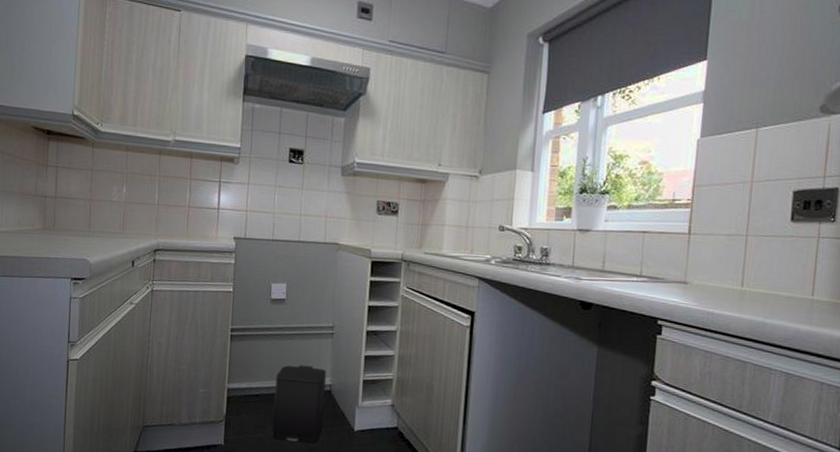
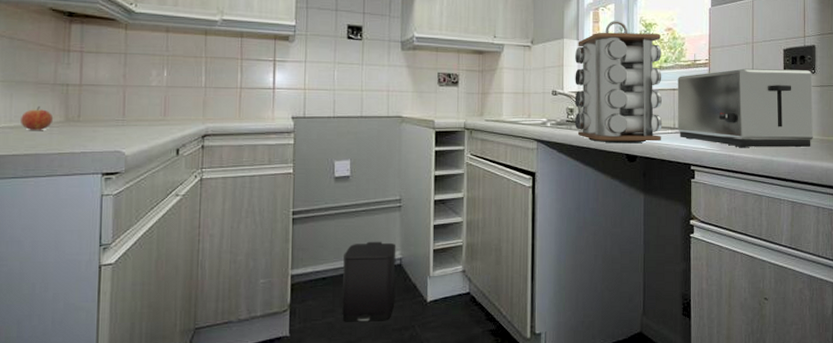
fruit: none [8,215,34,237] -> present [19,106,54,131]
spice rack: none [522,151,633,290] -> present [574,21,663,144]
toaster: none [645,212,831,312] -> present [677,68,813,148]

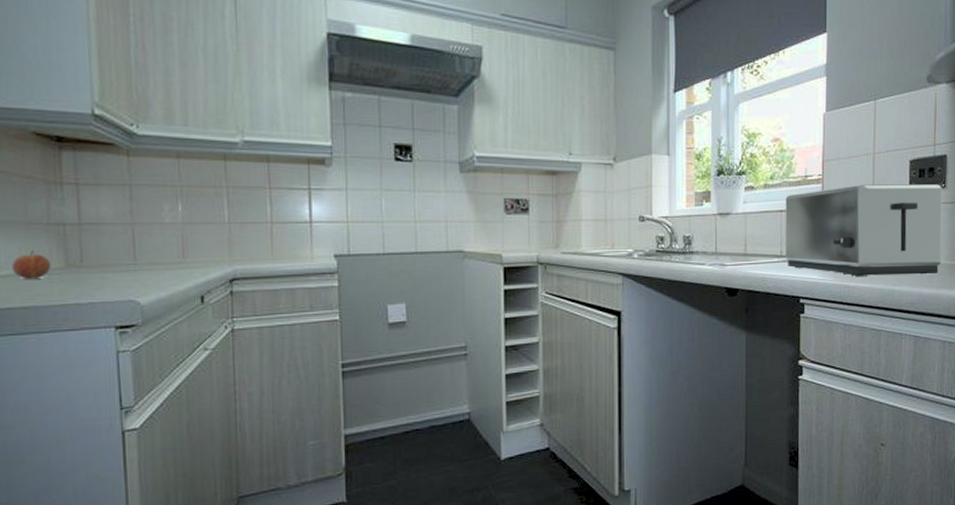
pedal bin: present [342,241,397,322] -> none [404,394,465,485]
spice rack: present [574,21,663,144] -> none [665,131,768,276]

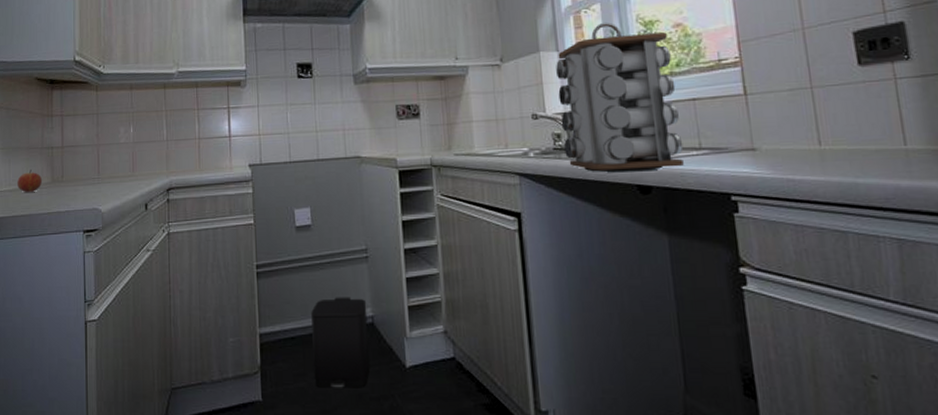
pedal bin: none [404,394,465,485] -> present [311,297,370,388]
spice rack: none [665,131,768,276] -> present [556,22,684,173]
toaster: present [785,184,943,276] -> none [697,56,920,168]

